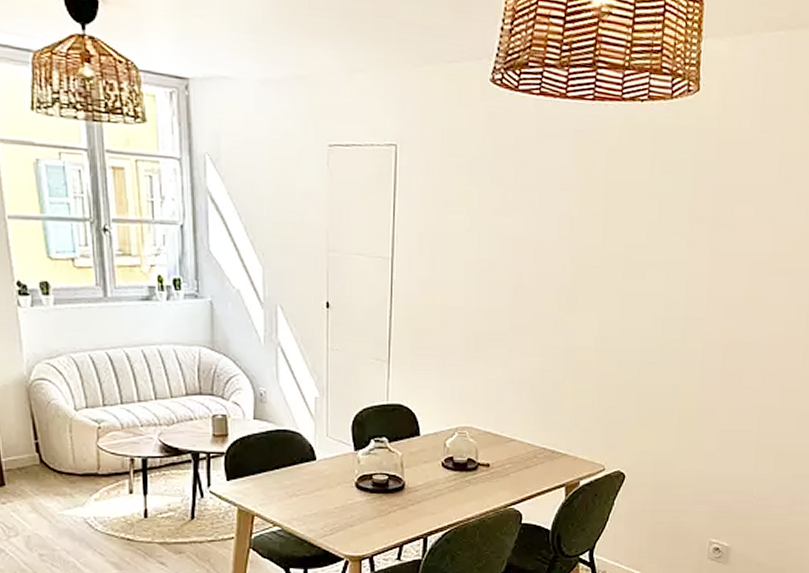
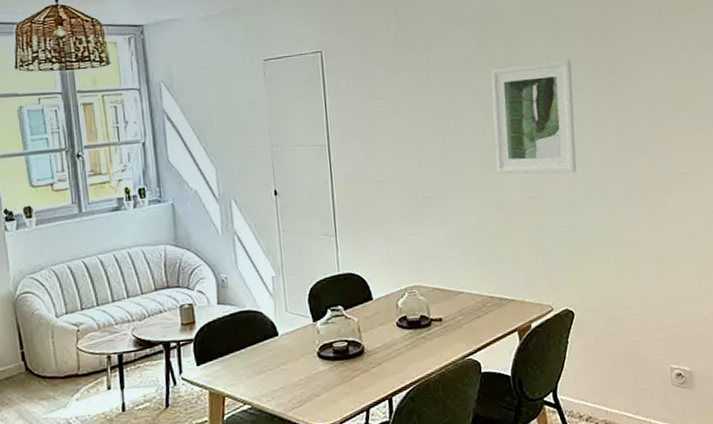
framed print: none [571,195,675,329] -> present [490,60,577,174]

